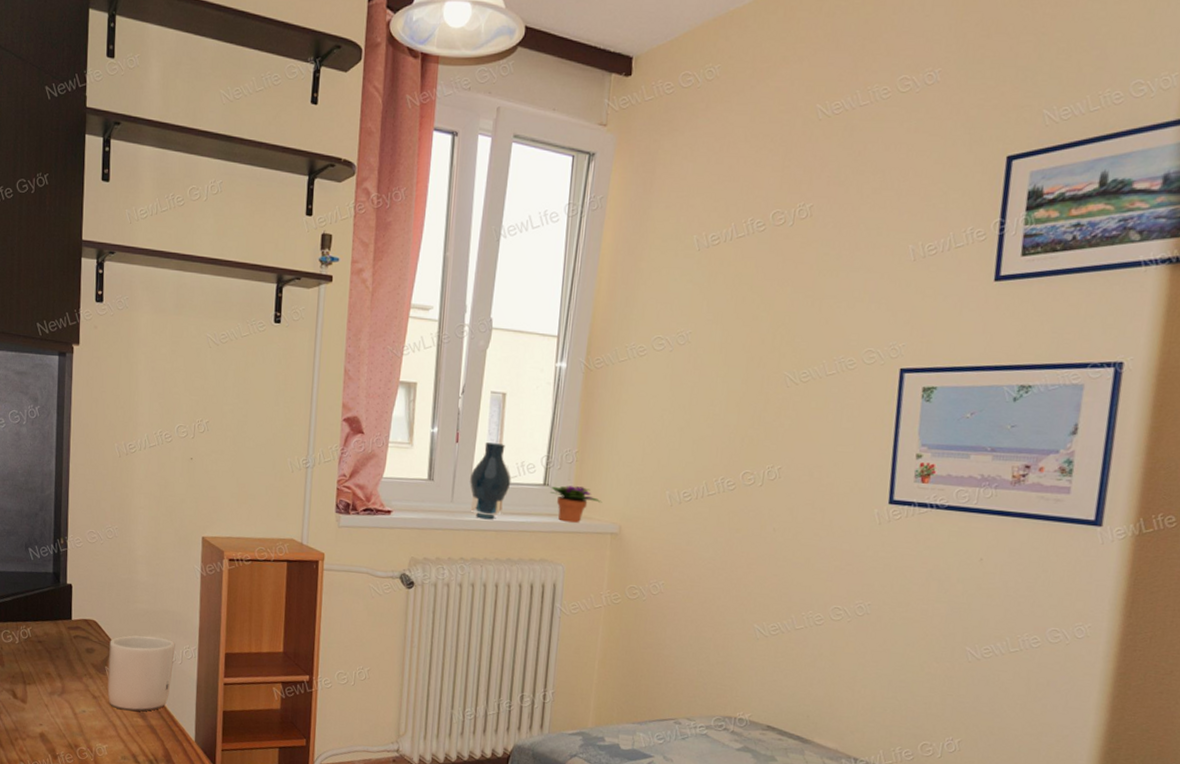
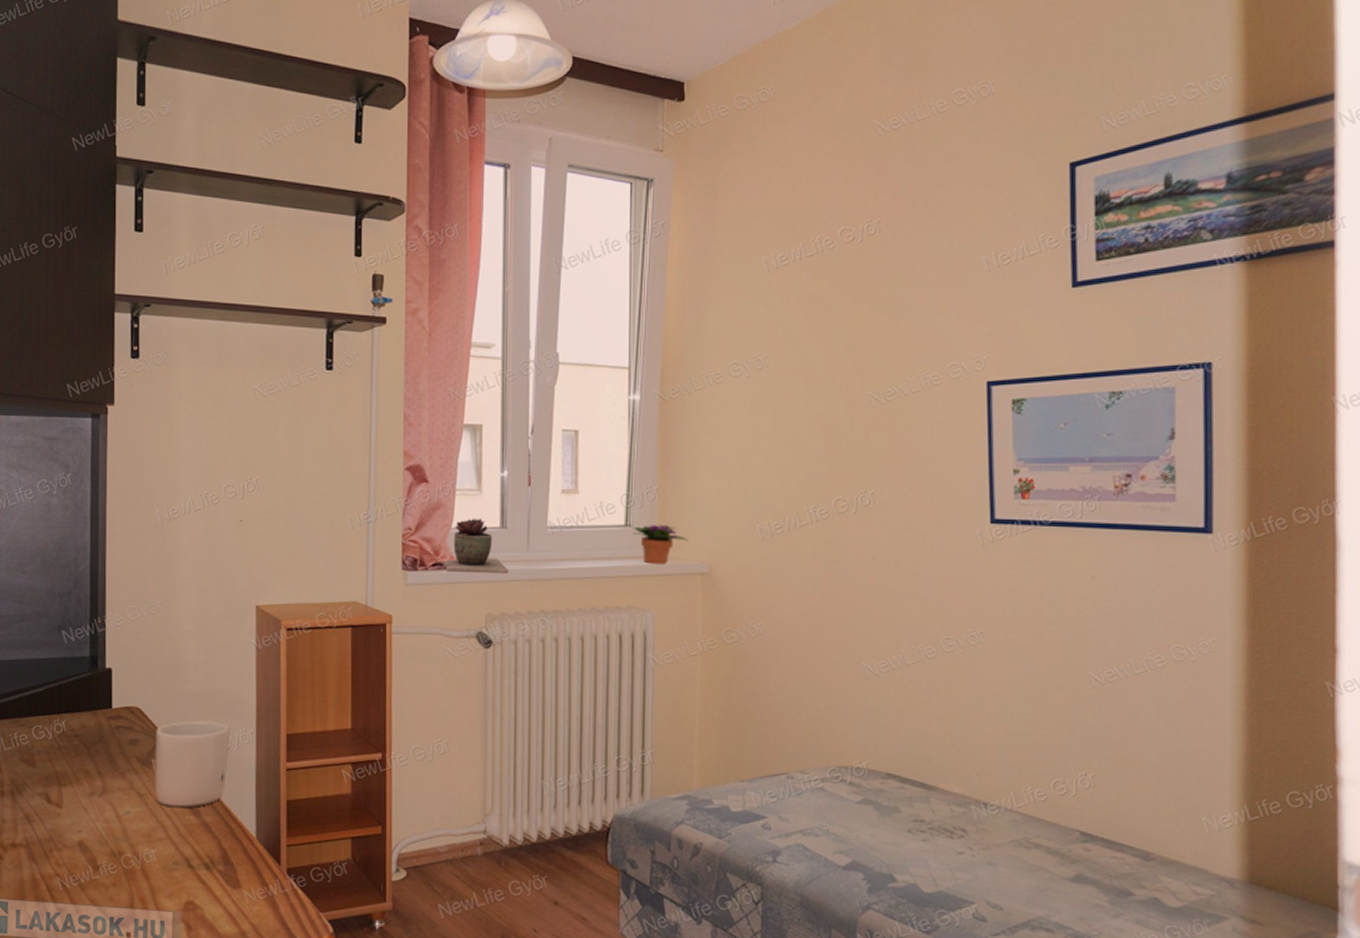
succulent plant: none [370,469,433,522] -> present [440,518,508,574]
vase: present [470,442,511,520] -> none [546,484,590,567]

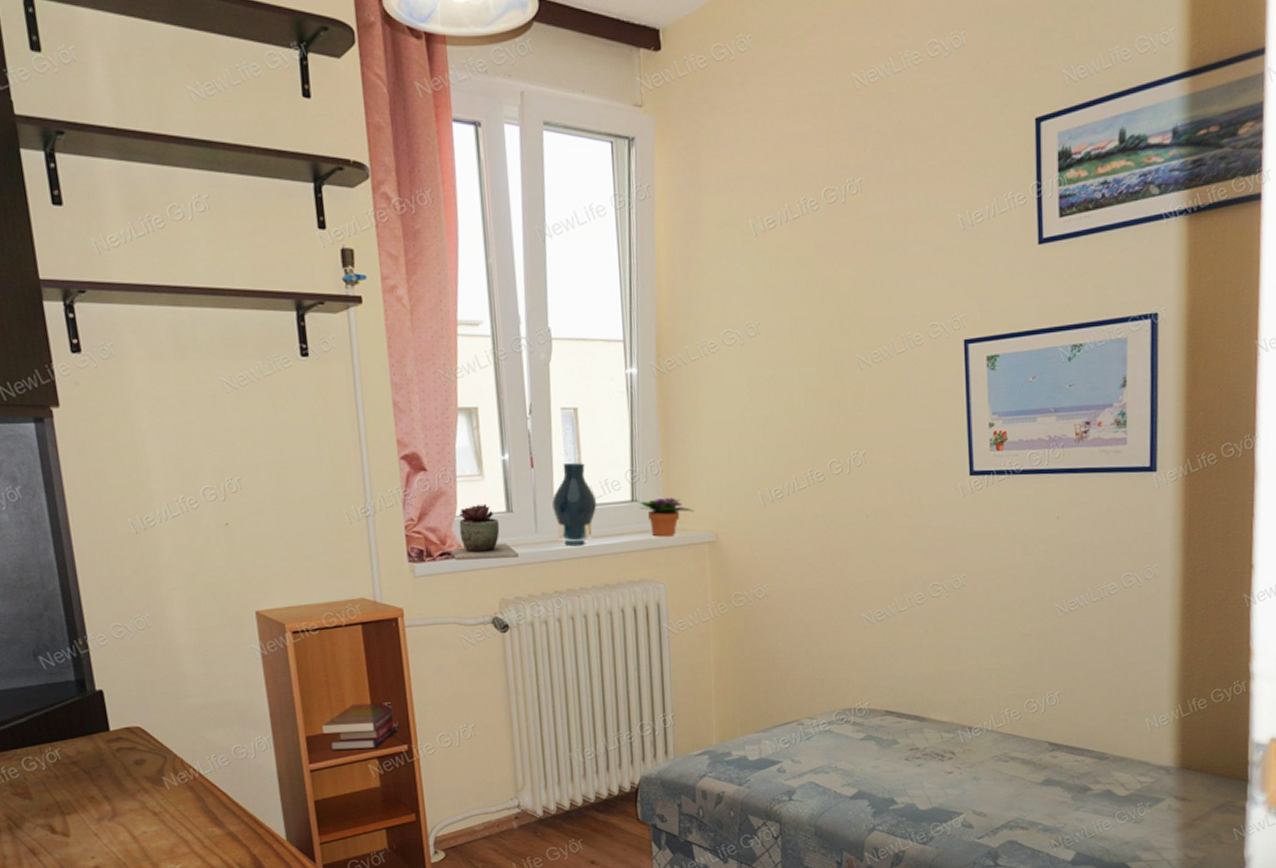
mug: present [154,720,230,809] -> none [162,732,247,822]
books: none [303,706,375,754] -> present [322,702,399,751]
vase: none [546,484,590,567] -> present [552,463,597,547]

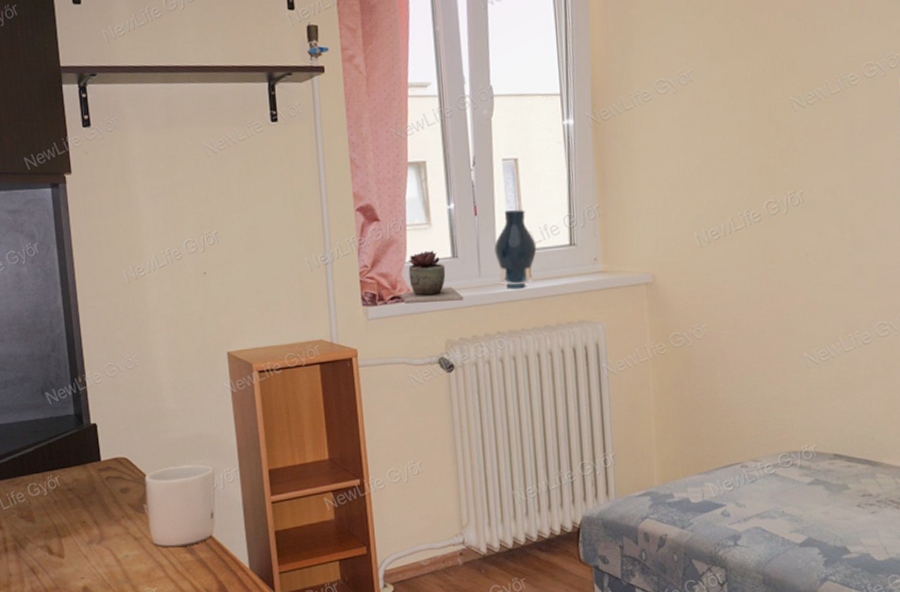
mug: none [162,732,247,822] -> present [144,464,216,548]
books: present [322,702,399,751] -> none [283,438,352,484]
potted flower: present [639,498,695,538] -> none [577,241,632,280]

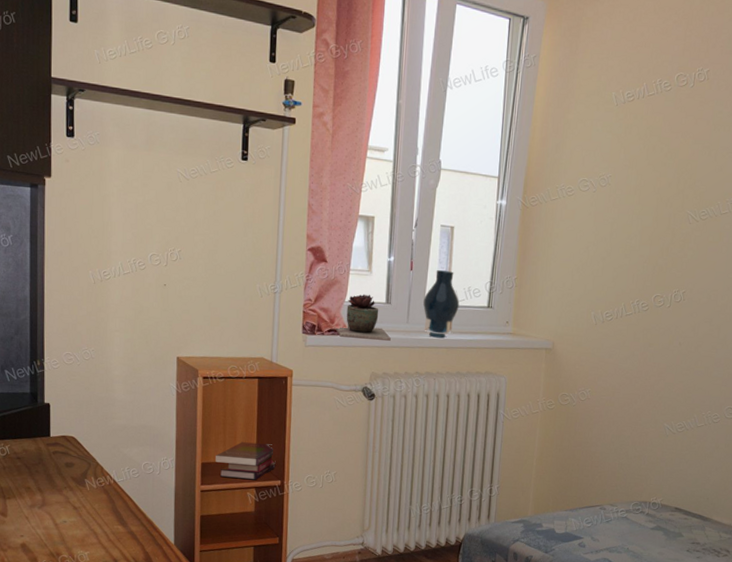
mug: present [144,464,216,548] -> none [88,449,153,520]
books: none [283,438,352,484] -> present [215,442,276,480]

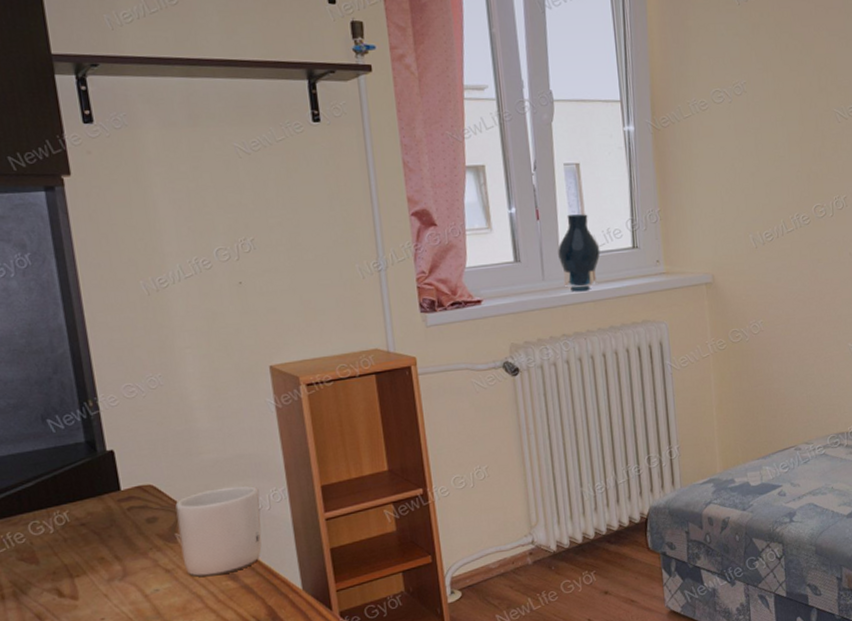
mug: none [88,449,153,520] -> present [175,485,262,577]
books: present [215,442,276,480] -> none [337,448,414,498]
succulent plant: present [334,294,391,341] -> none [458,255,527,310]

